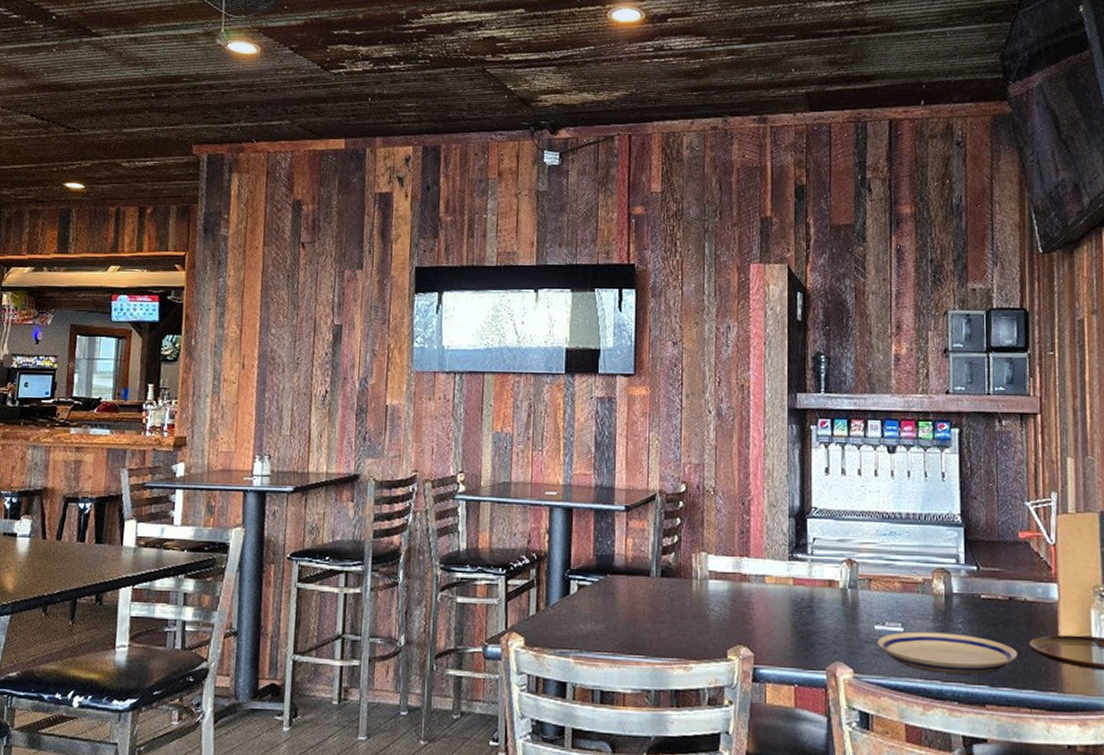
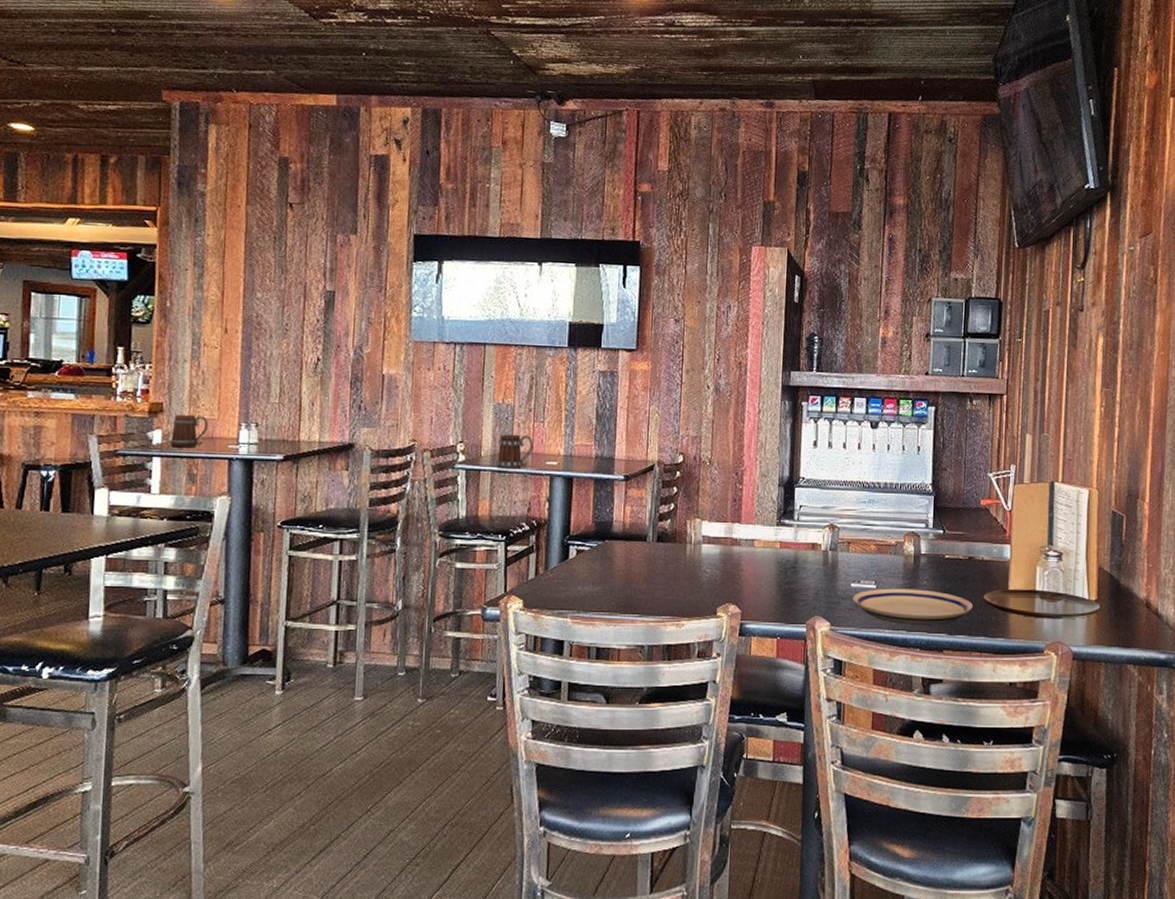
beer mug: none [191,447,226,480] -> present [170,414,208,448]
beer mug: none [496,463,532,500] -> present [496,434,534,470]

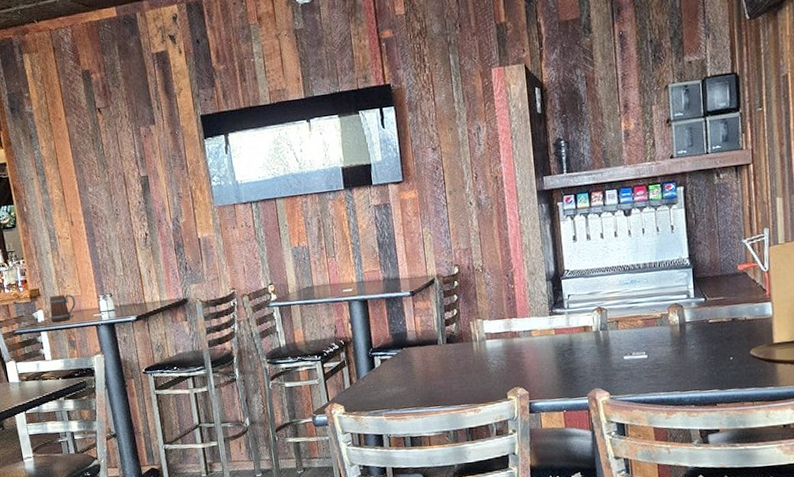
beer mug: present [496,434,534,470] -> none [301,269,330,302]
plate: present [853,588,973,625] -> none [627,353,741,386]

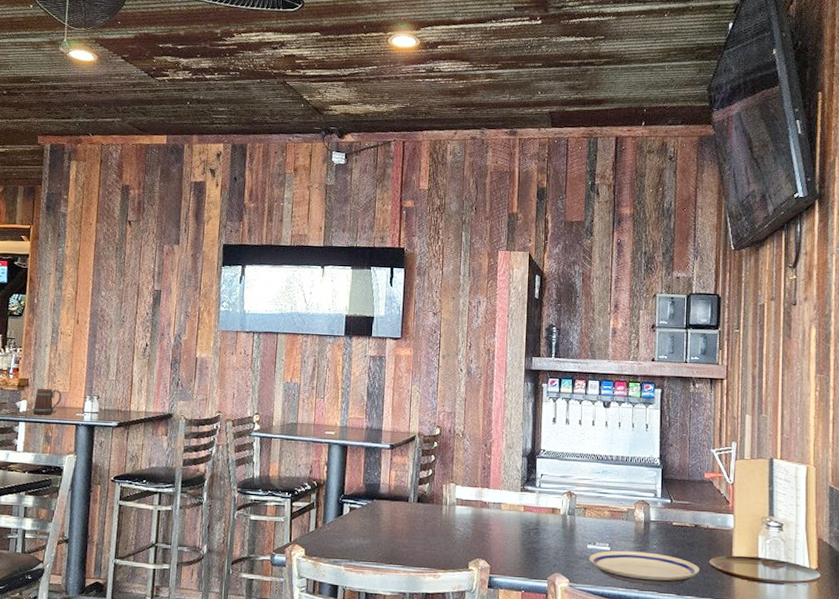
plate: none [627,353,741,386] -> present [589,550,699,586]

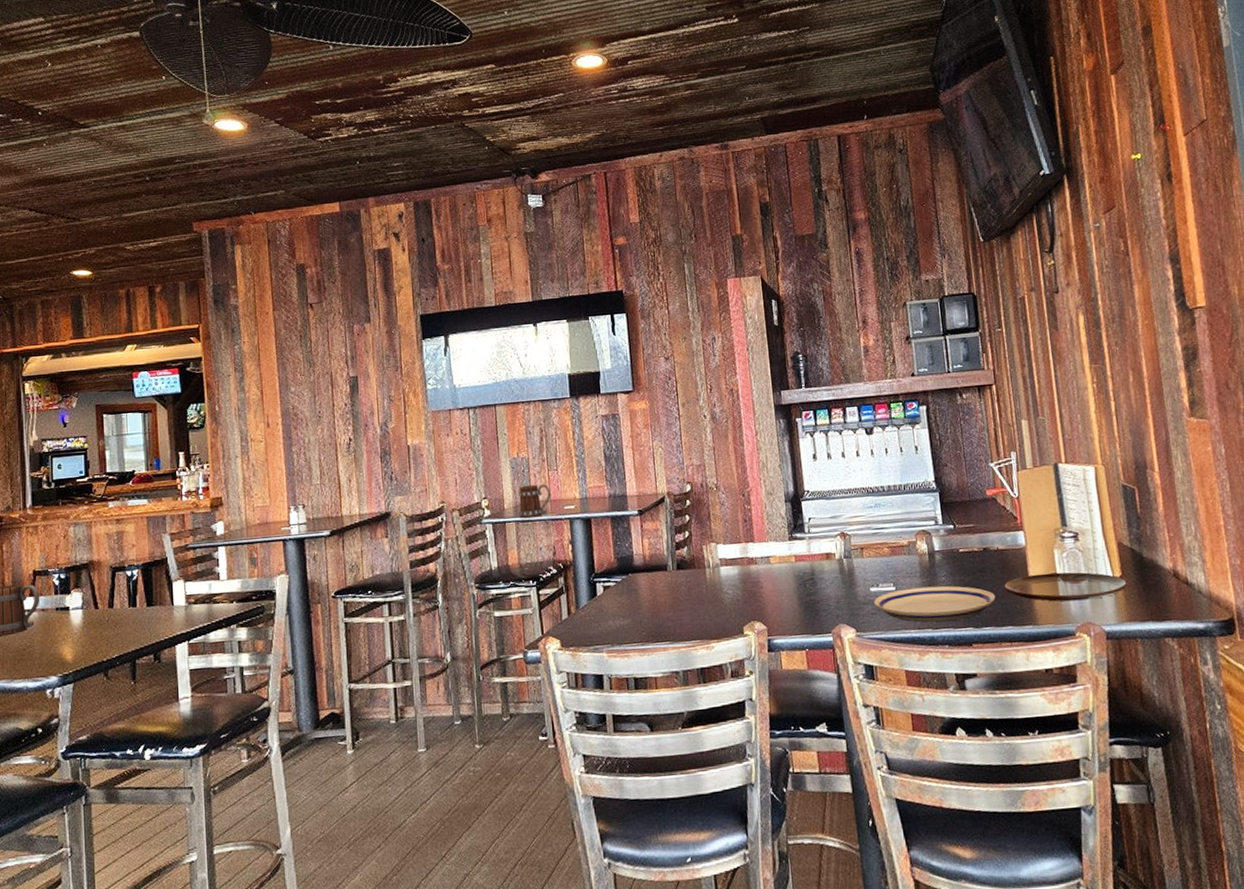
beer mug: present [32,388,62,415] -> none [231,504,262,536]
beer mug: none [285,407,315,438] -> present [519,483,551,519]

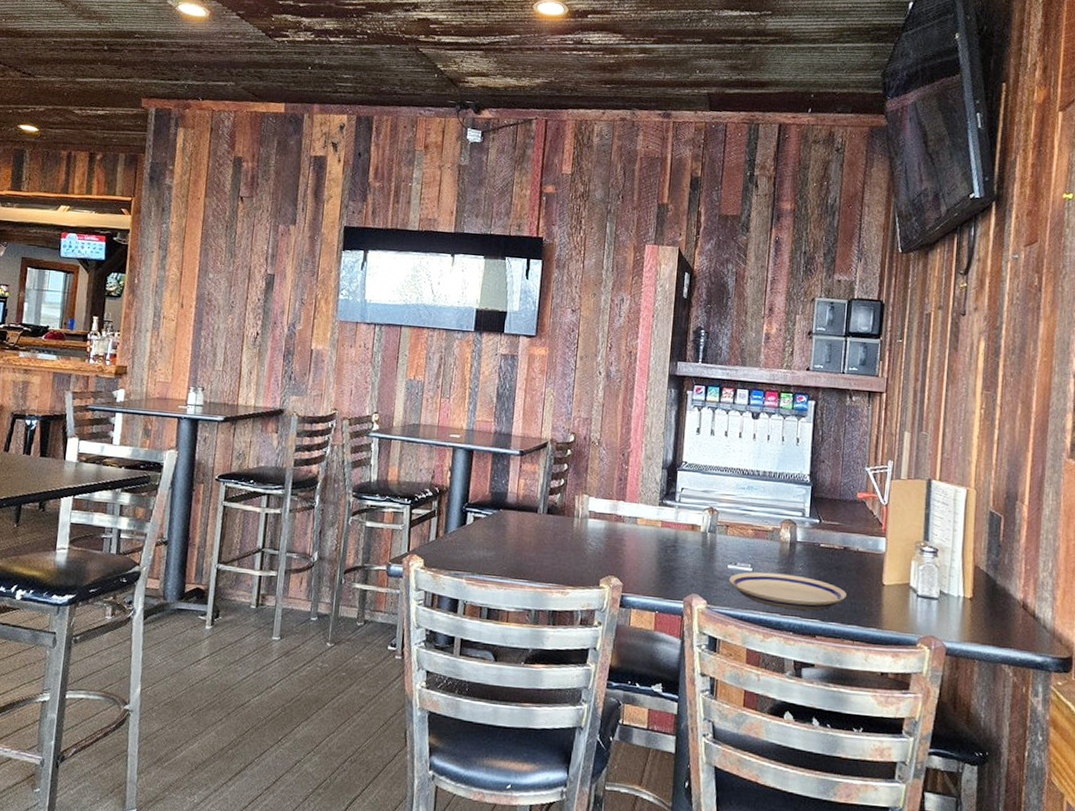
beer mug: present [519,483,551,519] -> none [406,407,440,440]
plate: present [1004,572,1127,602] -> none [857,580,976,615]

